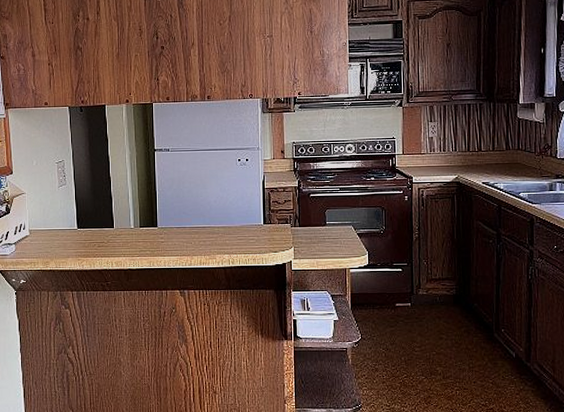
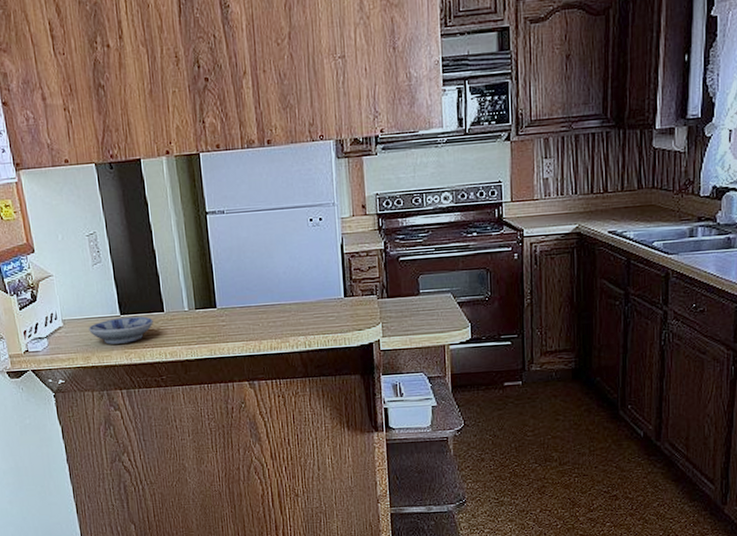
bowl: none [50,231,104,252] -> present [89,316,153,345]

